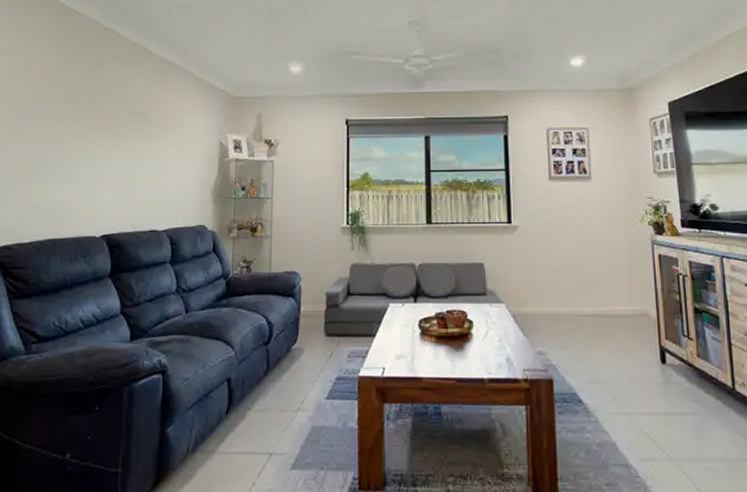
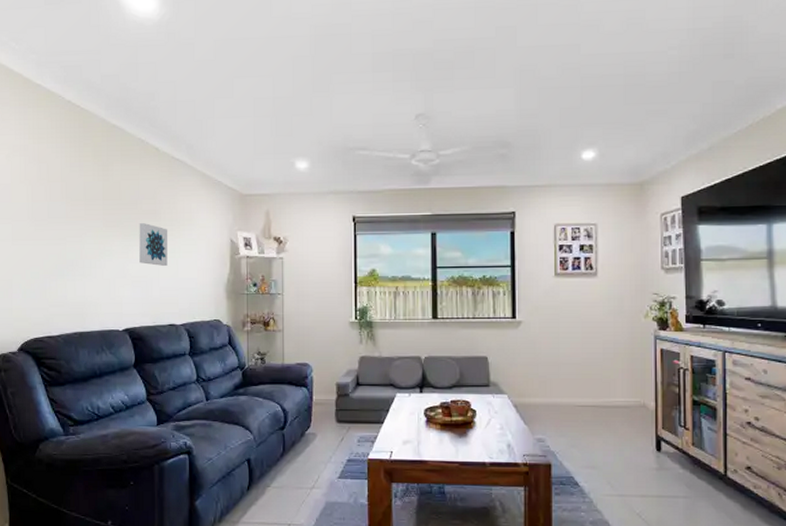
wall art: none [123,125,156,169] -> present [139,223,168,266]

